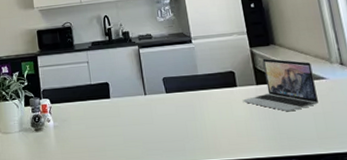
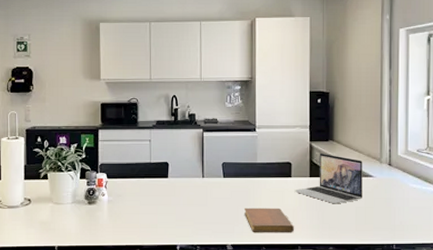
notebook: none [193,120,250,149] -> present [244,207,294,232]

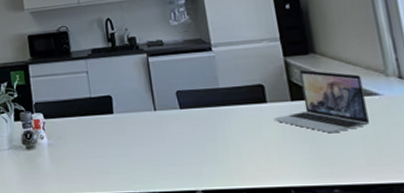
notebook: present [244,207,294,232] -> none [212,141,282,174]

